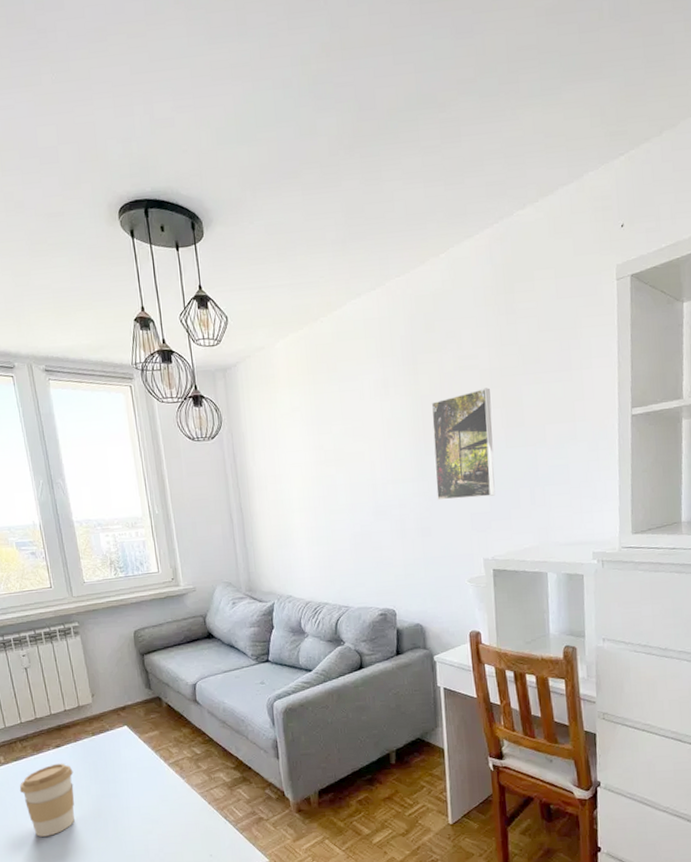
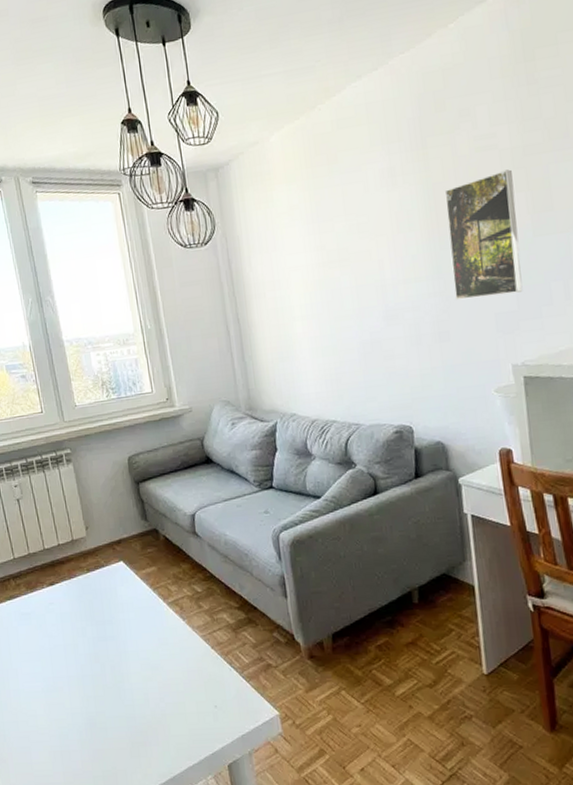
coffee cup: present [19,763,75,837] -> none [13,602,71,683]

